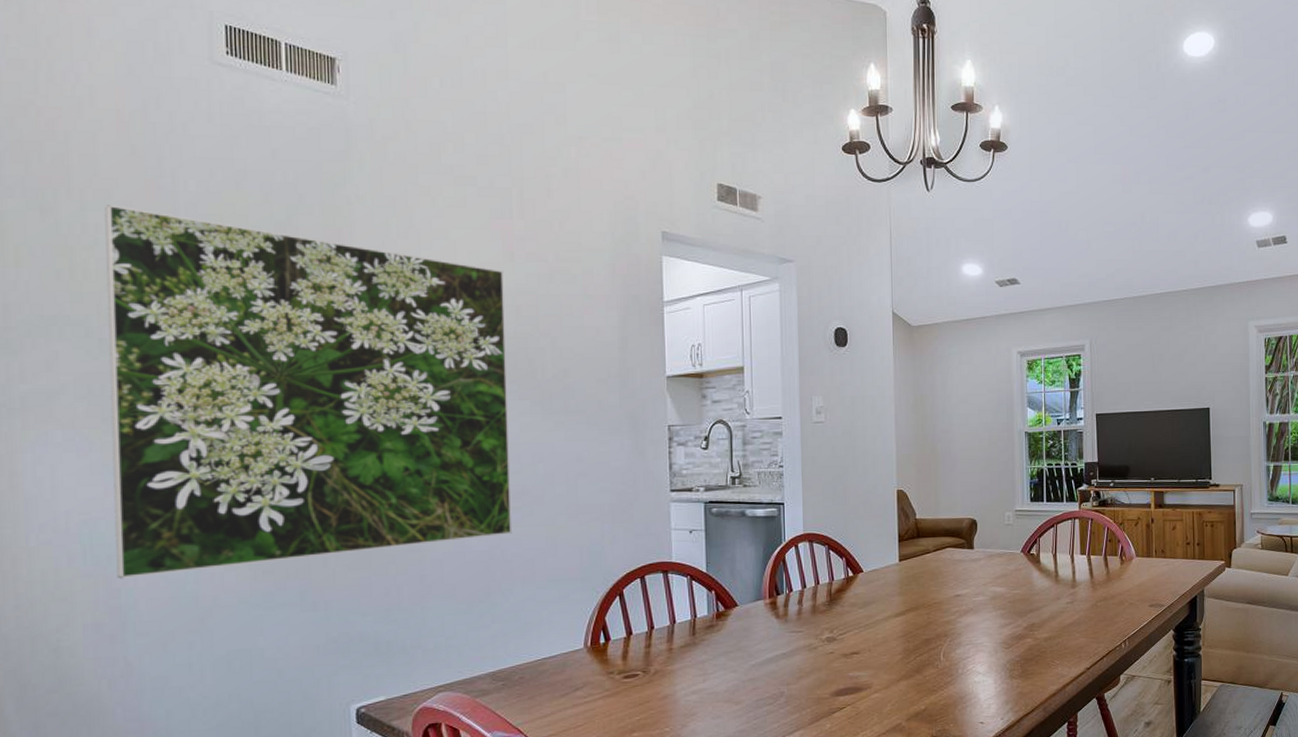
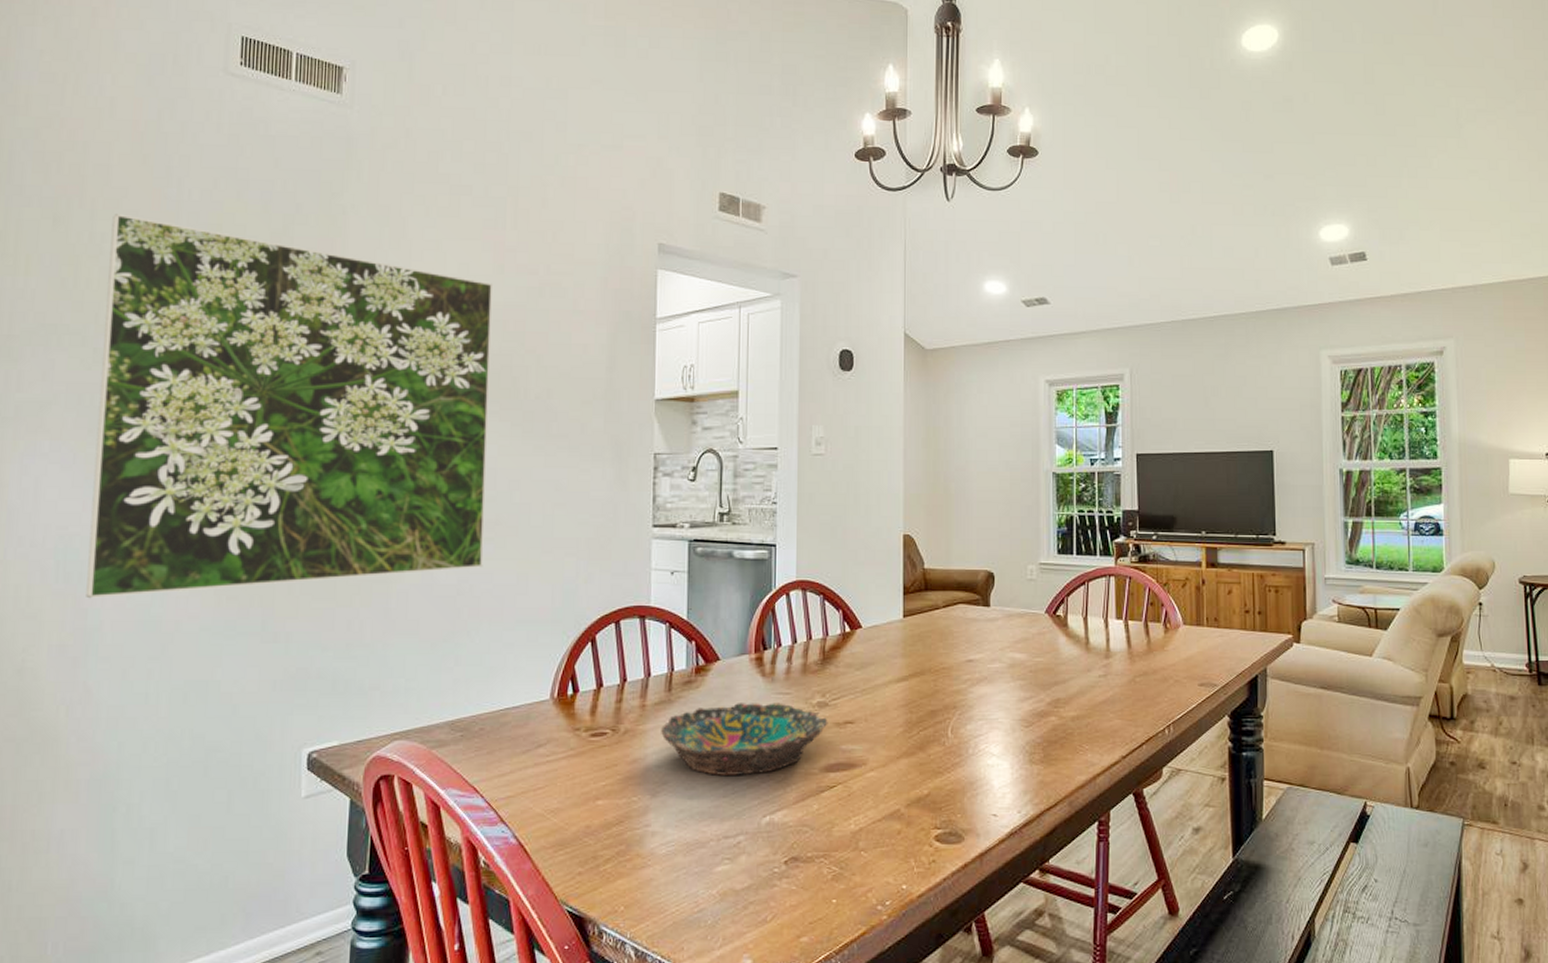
bowl: none [688,640,837,705] -> present [661,703,828,775]

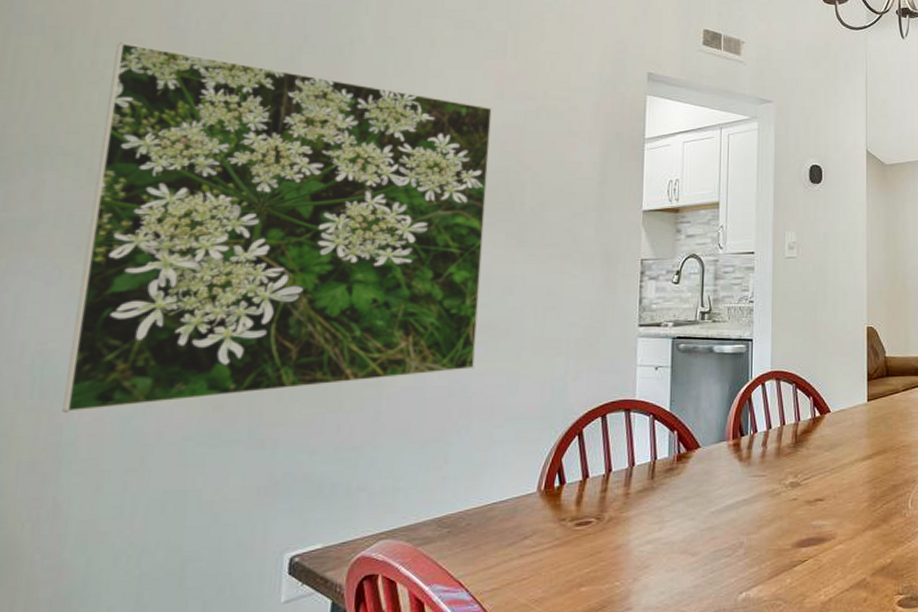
bowl: present [661,703,828,775] -> none [644,484,800,557]

